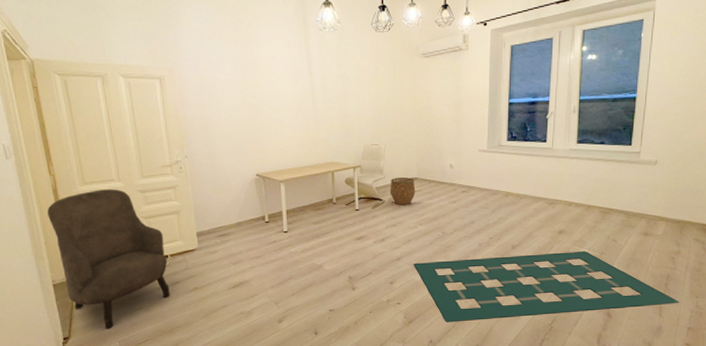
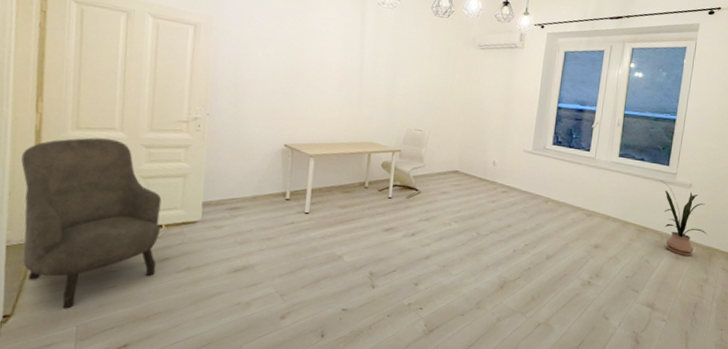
basket: present [390,177,416,206] -> none [427,168,455,200]
area rug: present [413,251,680,323] -> none [442,264,706,336]
house plant: none [623,161,677,231] -> present [660,181,707,256]

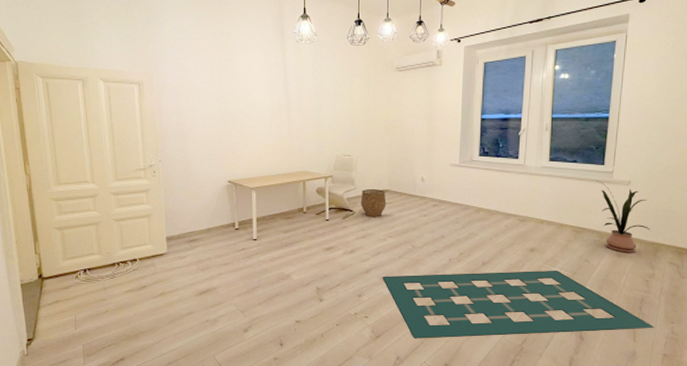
armchair: present [21,137,162,309] -> none [21,191,137,332]
basket: none [427,168,455,200] -> present [360,189,386,218]
area rug: none [442,264,706,336] -> present [382,271,655,339]

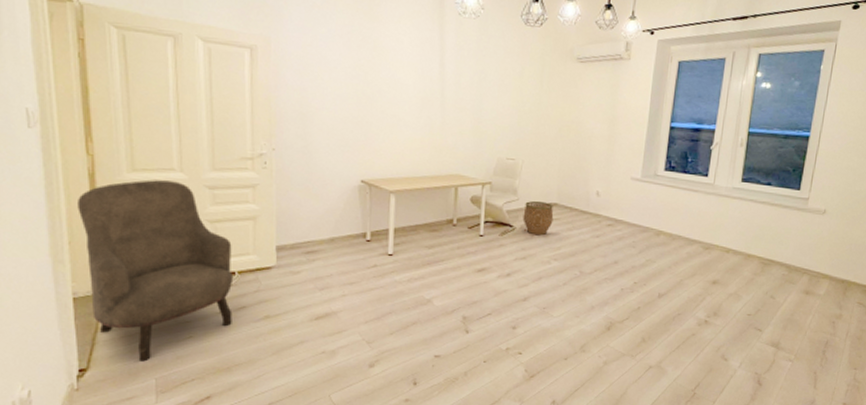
armchair: none [21,191,137,332] -> present [78,179,234,362]
area rug: present [382,271,655,339] -> none [542,305,837,380]
house plant: present [595,181,651,253] -> none [789,207,842,290]

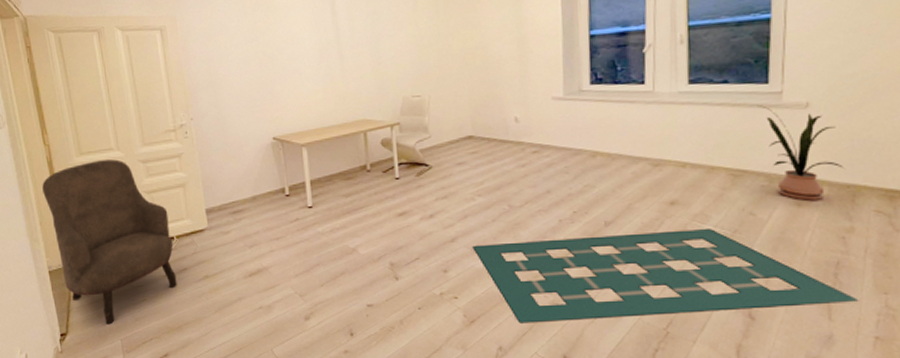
basket: present [522,201,554,236] -> none [437,136,471,172]
area rug: none [542,305,837,380] -> present [472,229,860,324]
house plant: none [789,207,842,290] -> present [757,105,844,200]

